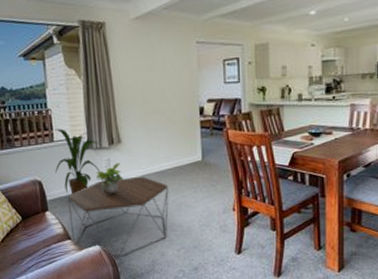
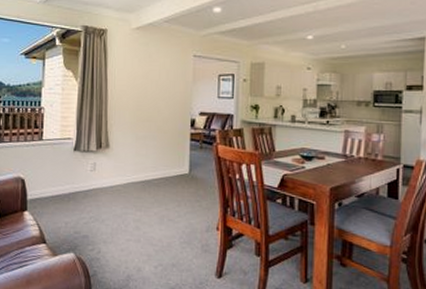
house plant: present [54,129,101,195] -> none [39,127,89,196]
coffee table: present [67,176,169,257] -> none [47,184,152,268]
potted plant: present [96,163,124,194] -> none [80,168,108,199]

